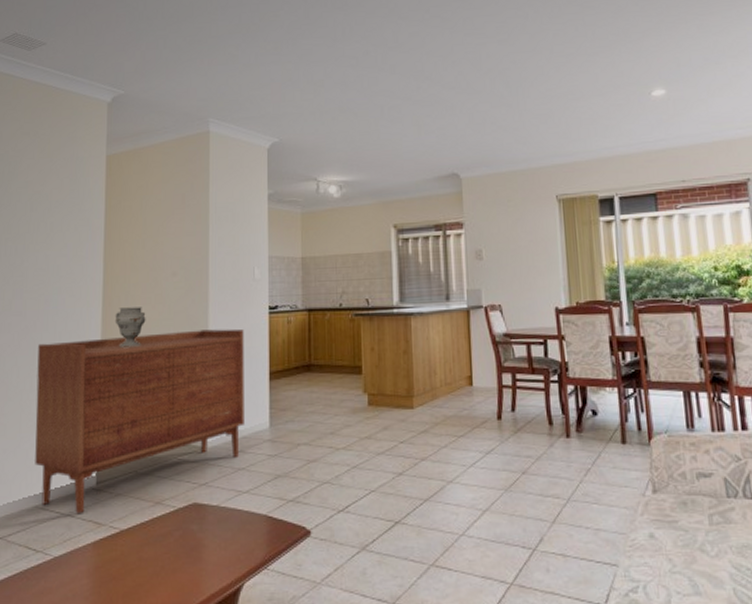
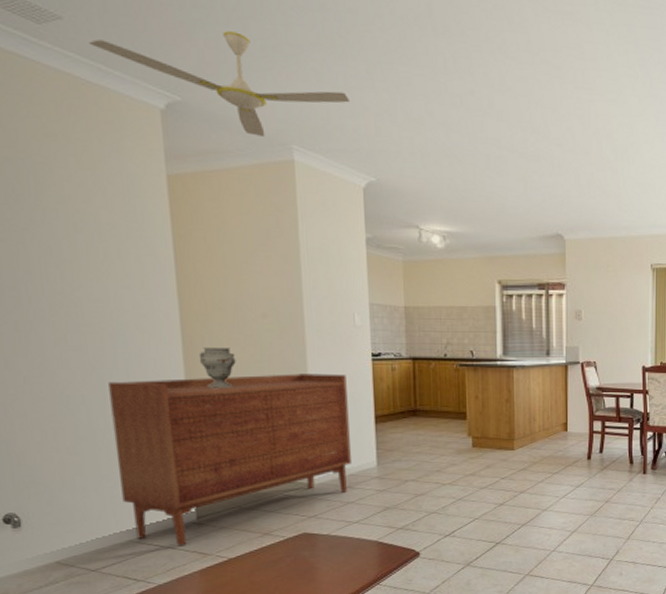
ceiling fan: none [61,33,260,115] -> present [88,31,351,138]

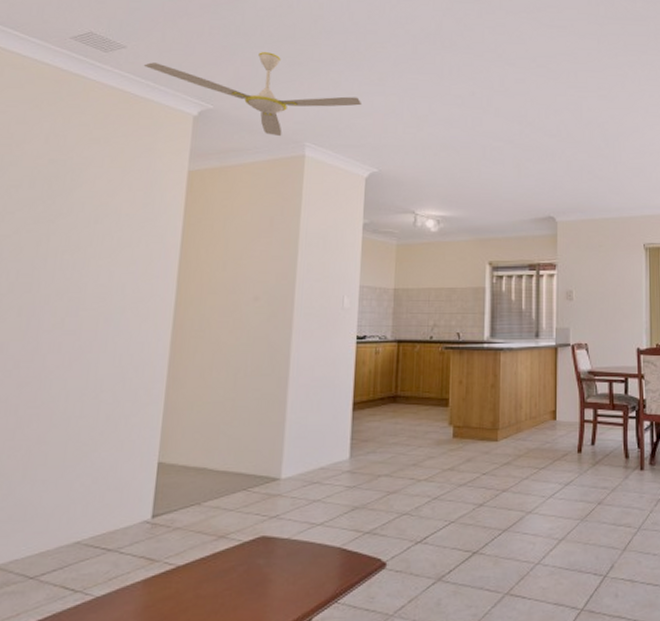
sideboard: present [108,374,351,545] -> none [80,357,329,549]
decorative vase: present [198,347,236,388] -> none [185,331,222,373]

